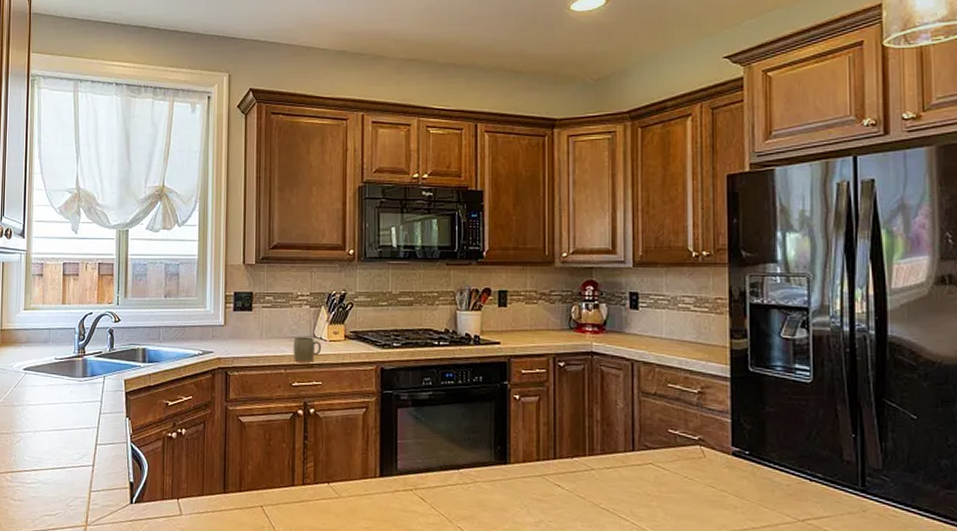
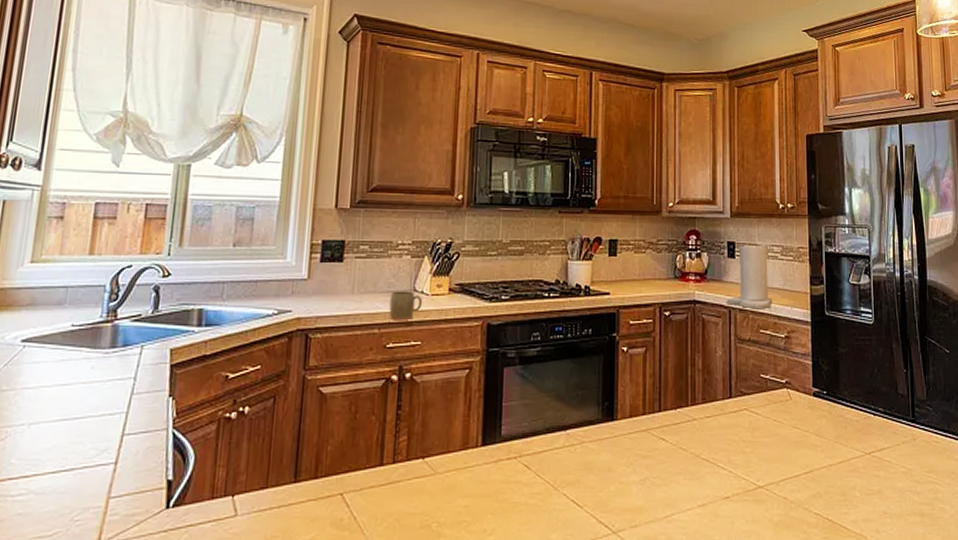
paper towel: none [629,296,683,363] -> present [727,245,772,310]

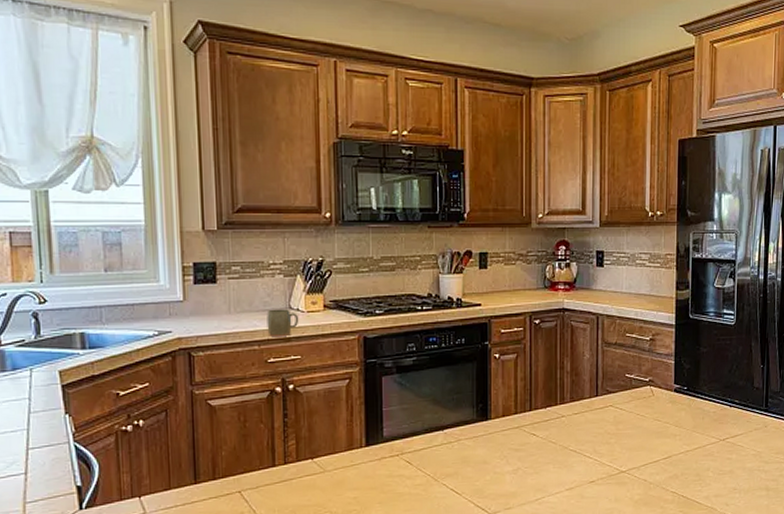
paper towel: present [727,245,772,310] -> none [595,254,639,315]

